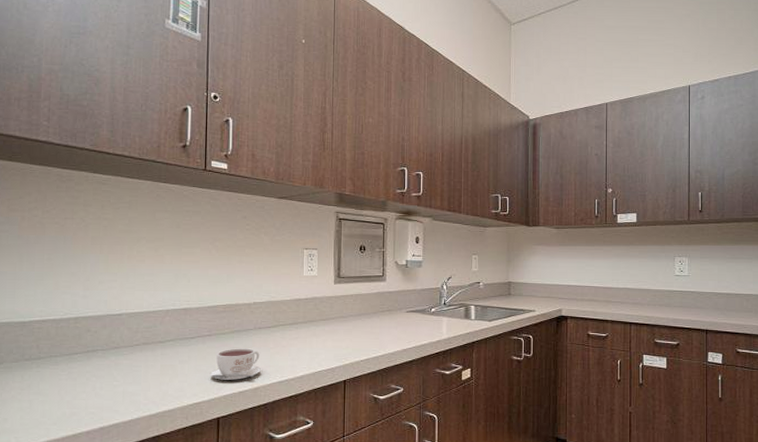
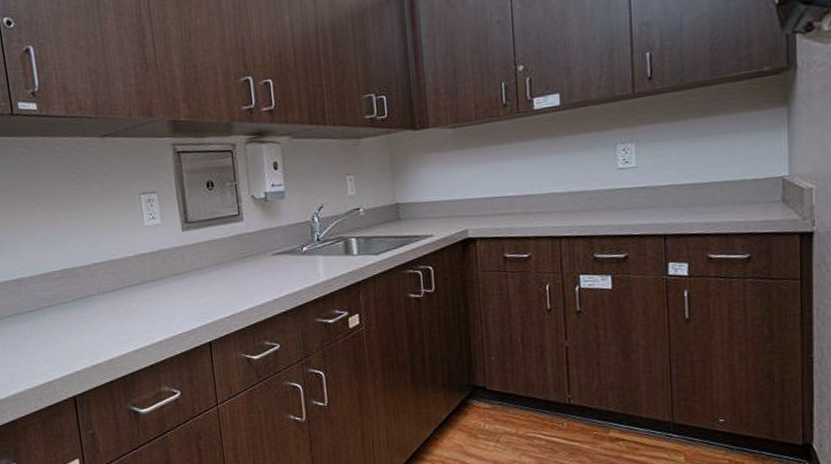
coffee cup: present [209,348,261,380] -> none [56,316,113,355]

